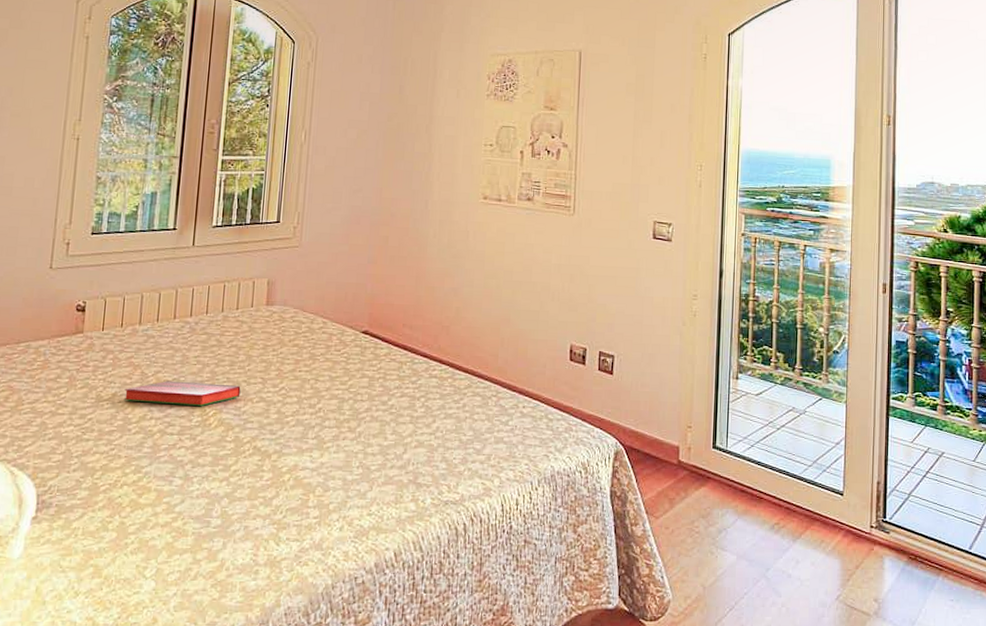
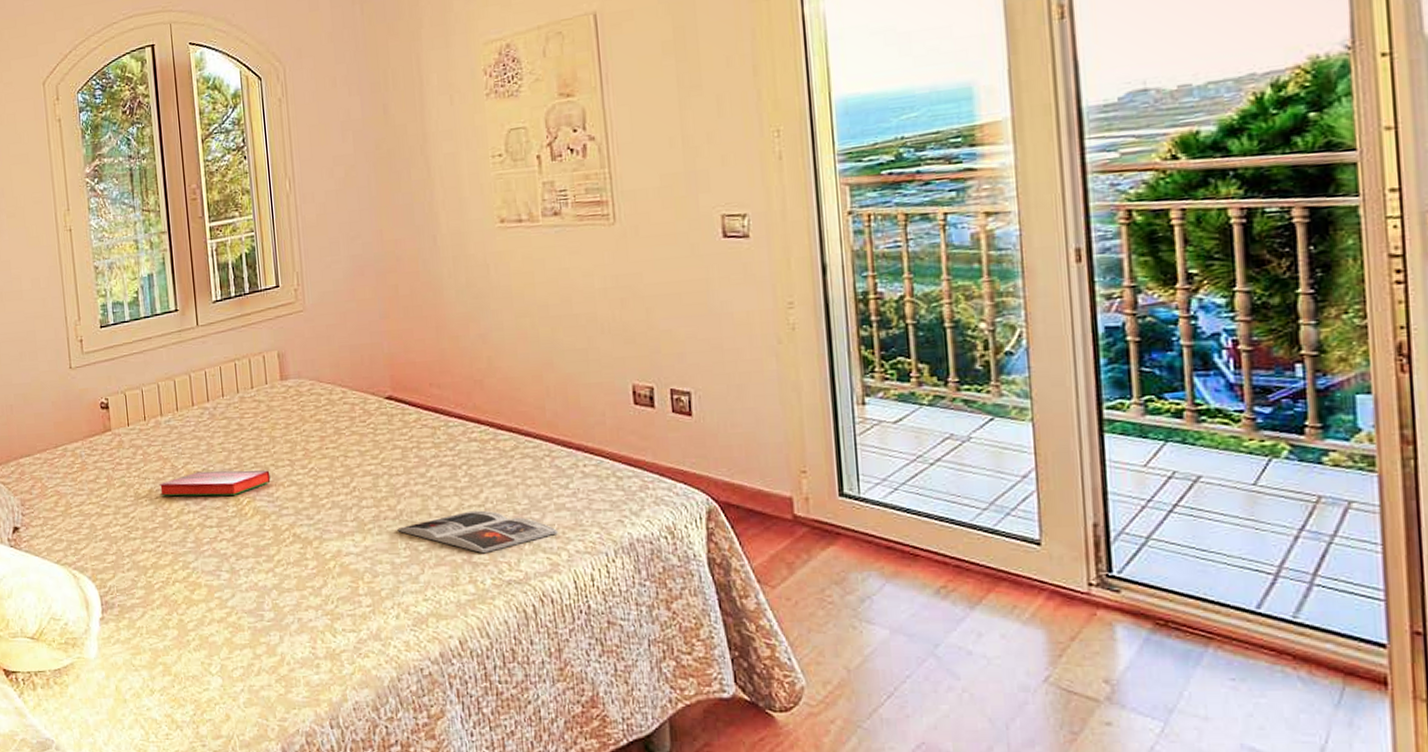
magazine: none [354,437,495,476] -> present [397,510,559,554]

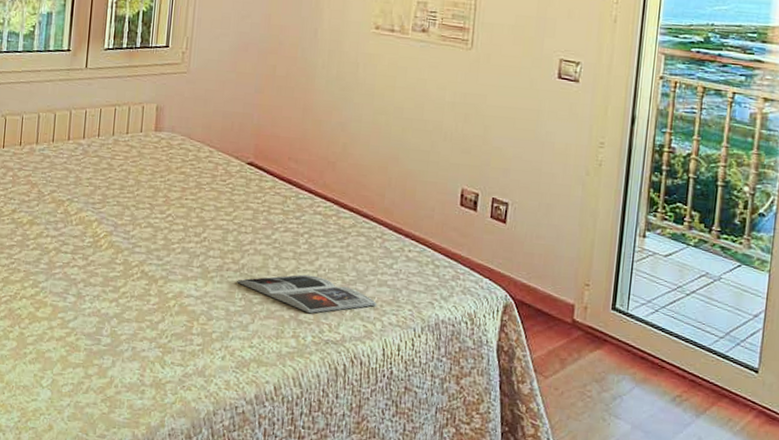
hardback book: present [159,470,271,497] -> none [22,200,130,228]

